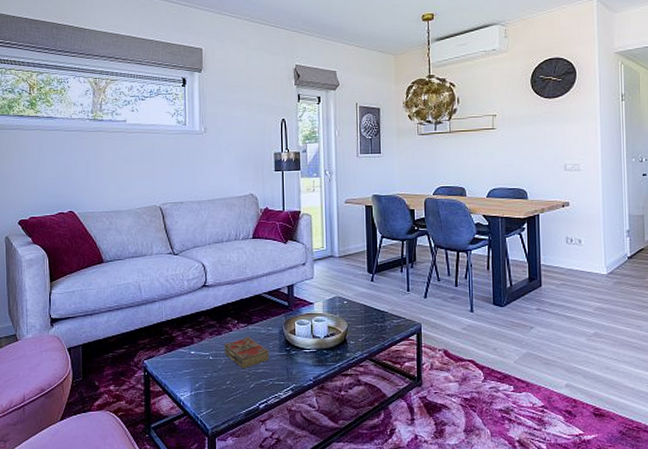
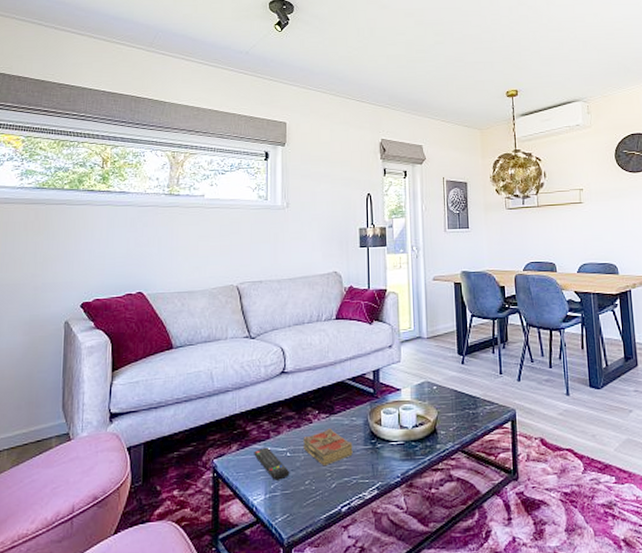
remote control: none [180,351,213,380] -> present [254,447,290,480]

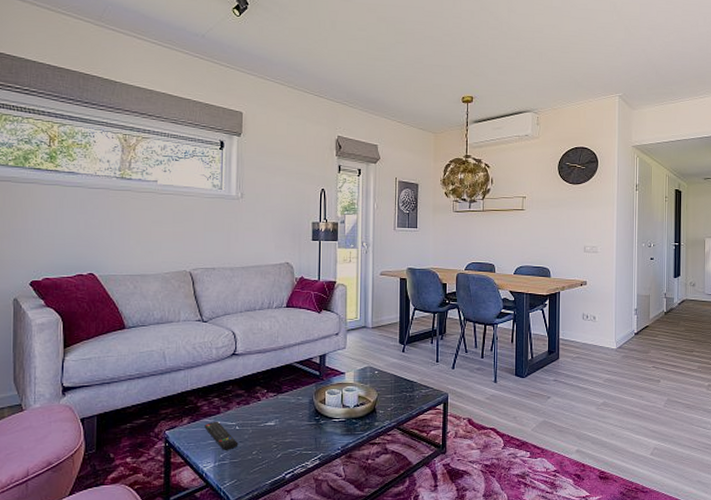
book: present [303,428,353,467] -> none [252,406,298,439]

